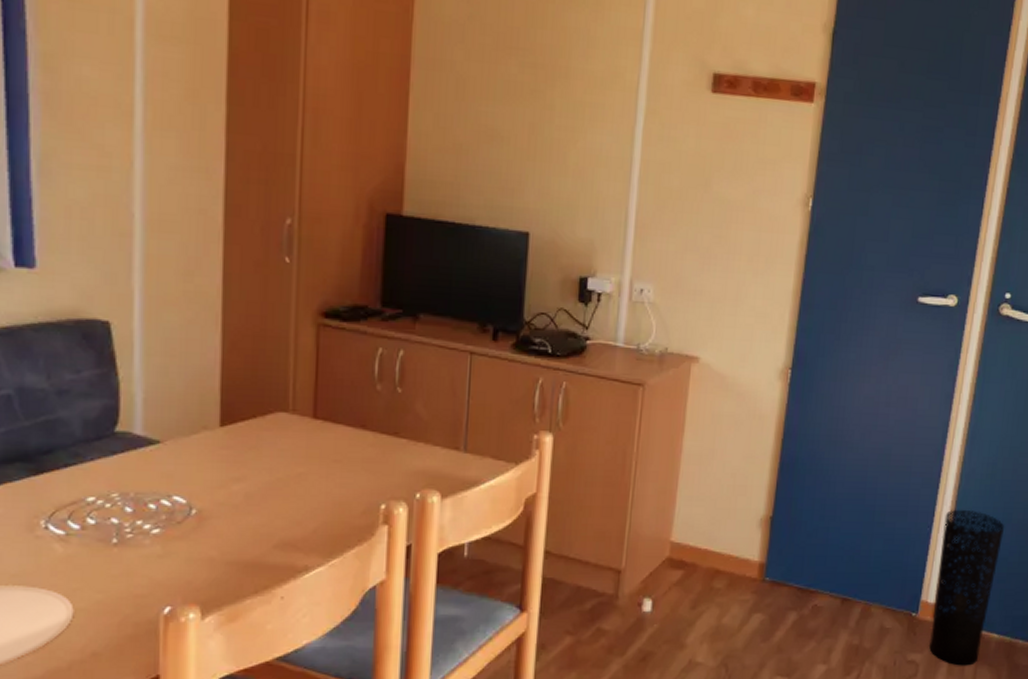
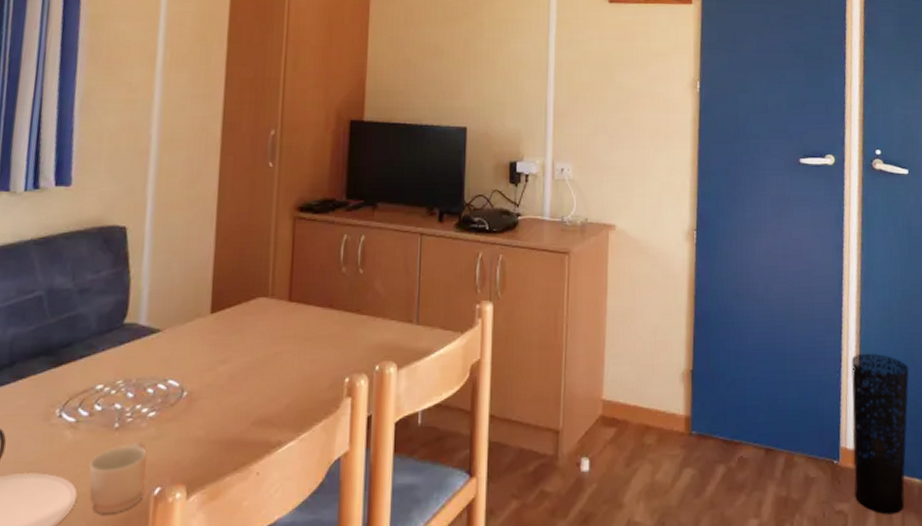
mug: none [84,559,154,631] -> present [88,442,147,514]

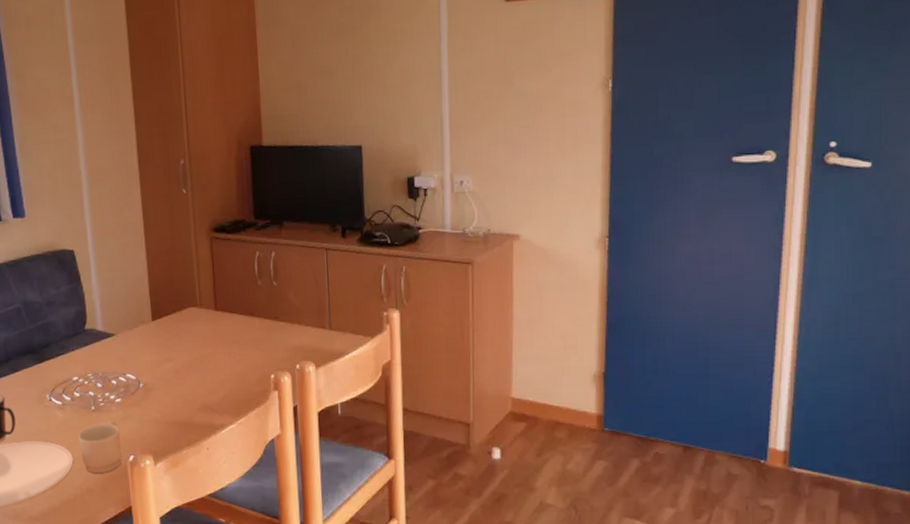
umbrella stand: present [851,353,909,515] -> none [782,358,857,512]

